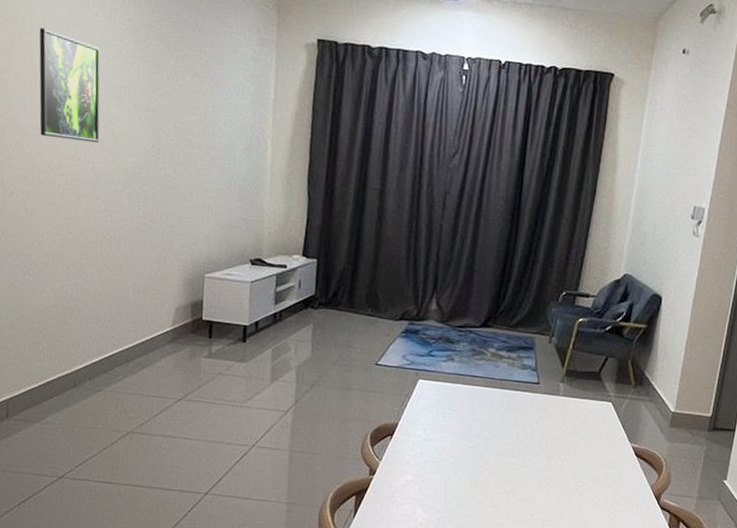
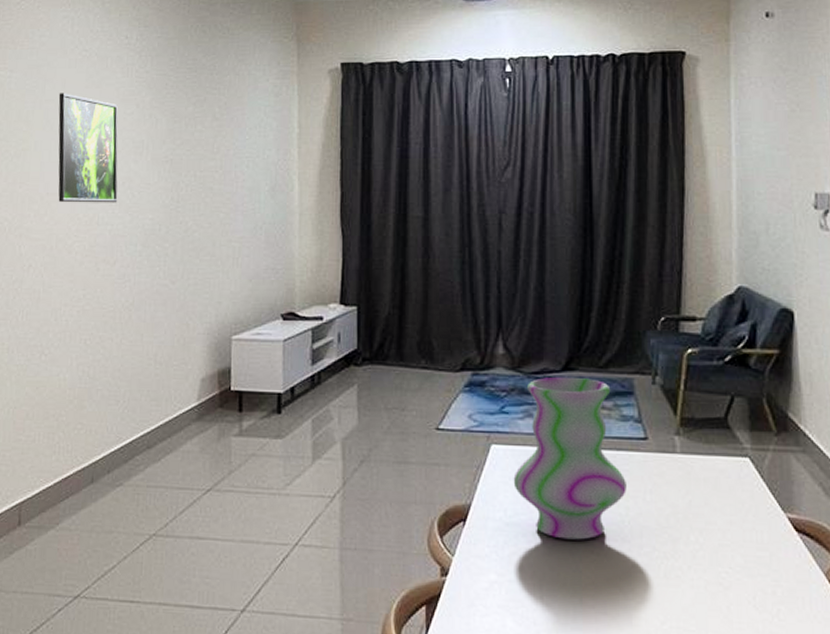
vase: none [433,331,519,454] -> present [513,376,627,540]

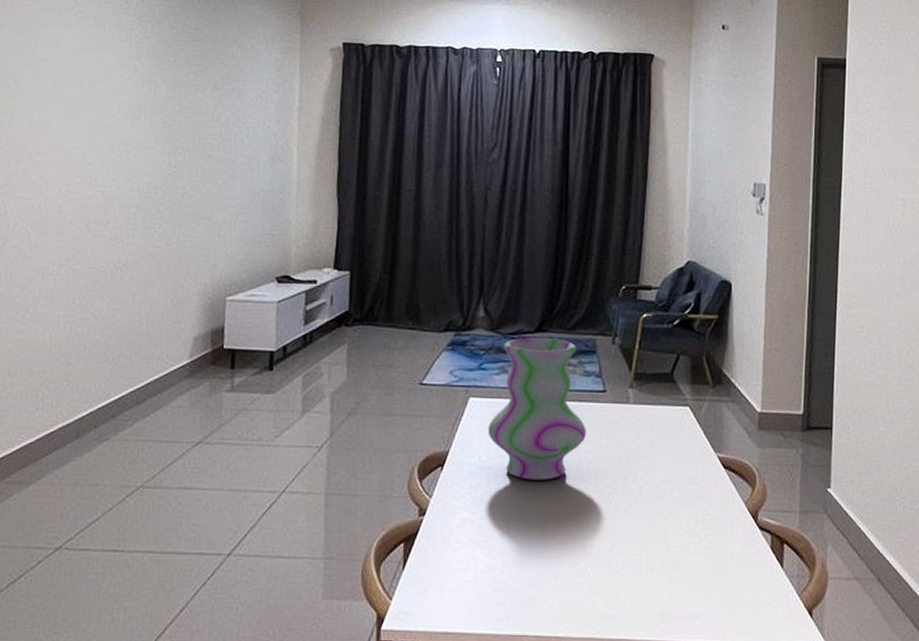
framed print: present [58,93,118,203] -> none [48,52,115,165]

